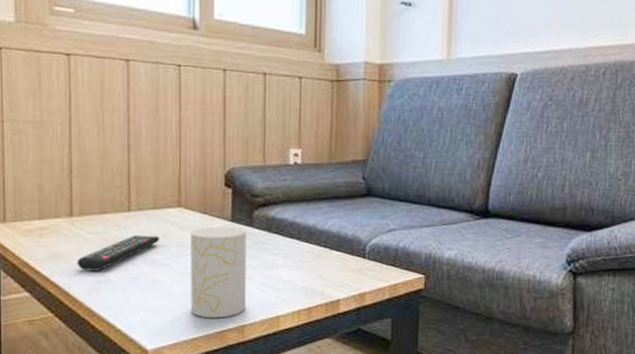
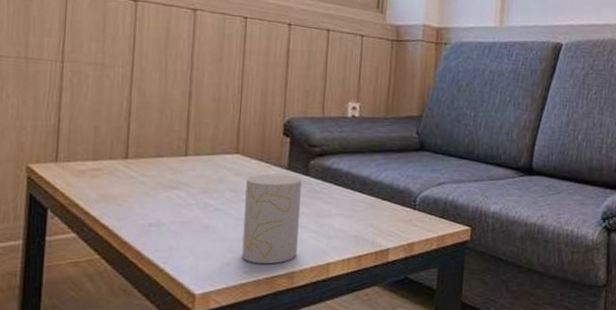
remote control: present [77,235,160,271] -> none [128,179,216,214]

